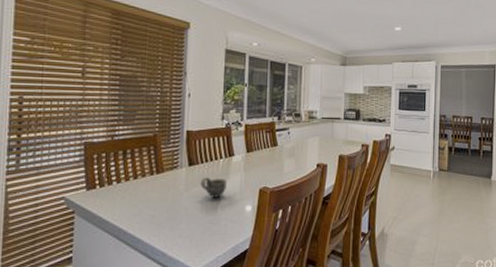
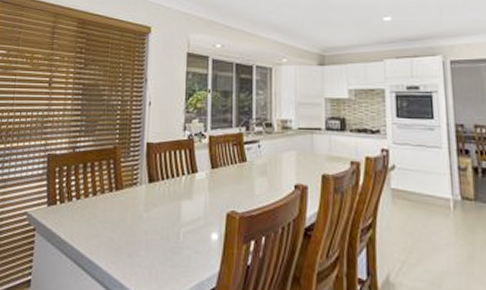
cup: present [200,177,228,198] -> none [160,196,191,222]

